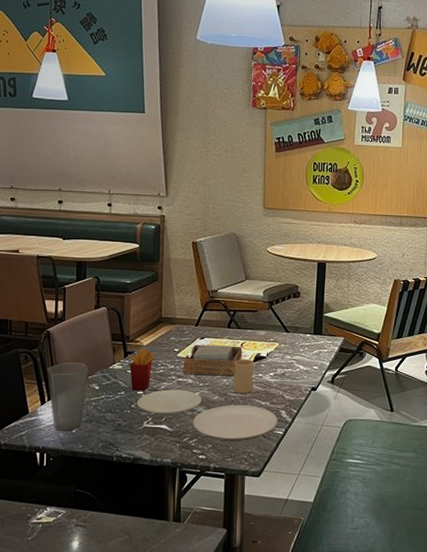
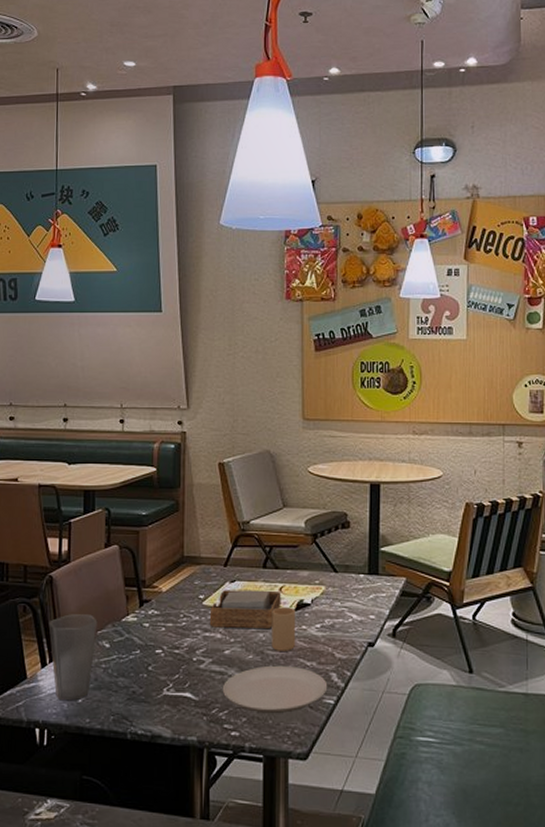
french fries: present [129,348,155,391] -> none [145,594,176,649]
plate: present [136,389,202,414] -> none [154,647,233,678]

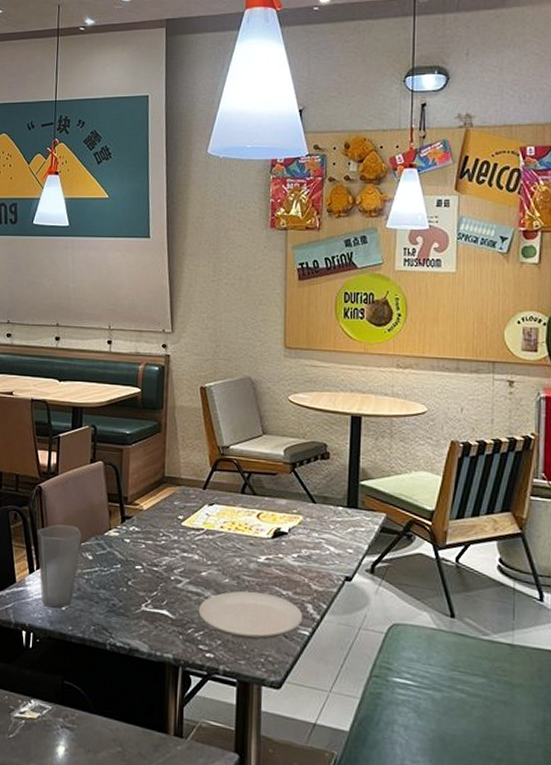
napkin holder: present [209,590,281,630] -> none [187,512,259,555]
cup: present [272,607,295,651] -> none [248,533,272,578]

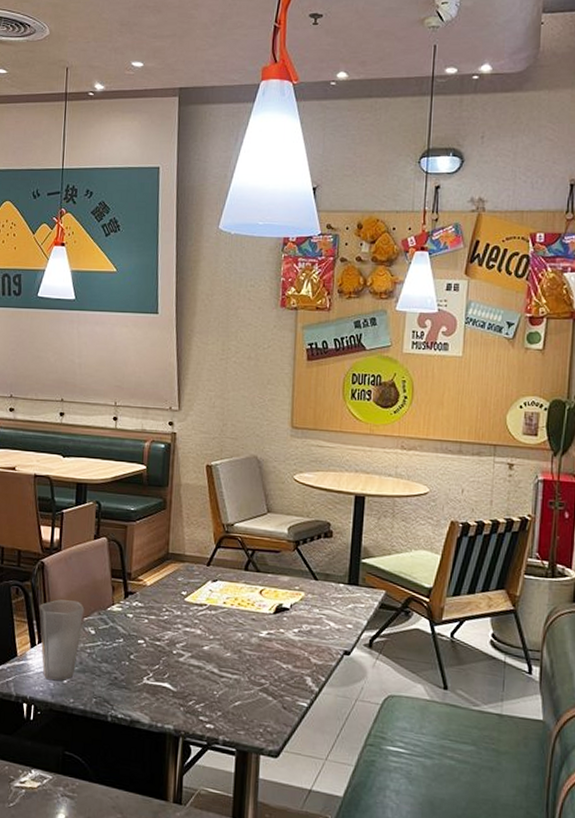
plate: present [199,591,303,640] -> none [200,664,302,711]

